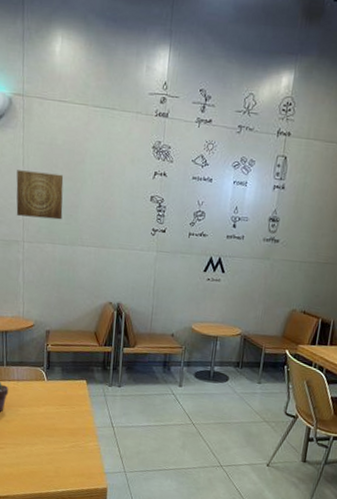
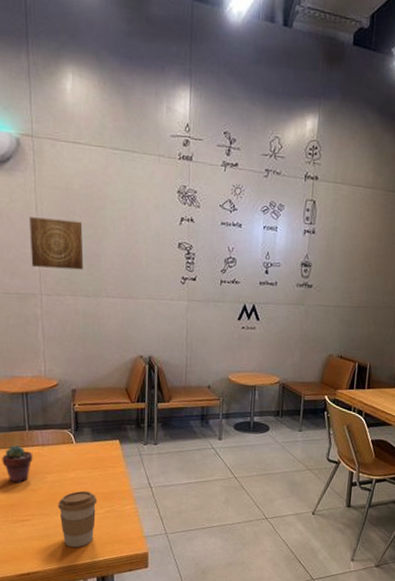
coffee cup: none [28,425,64,478] -> present [58,490,97,548]

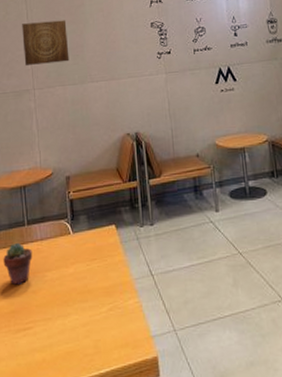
coffee cup: present [58,490,97,548] -> none [59,286,99,358]

